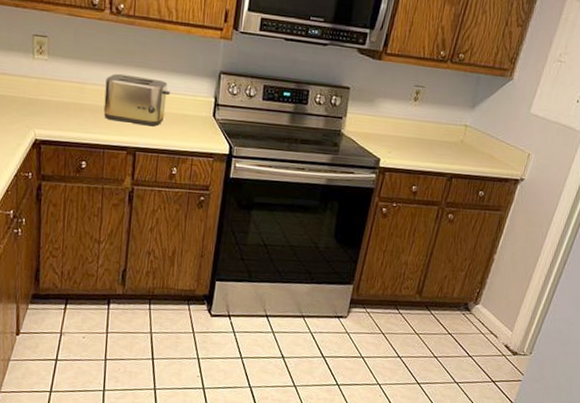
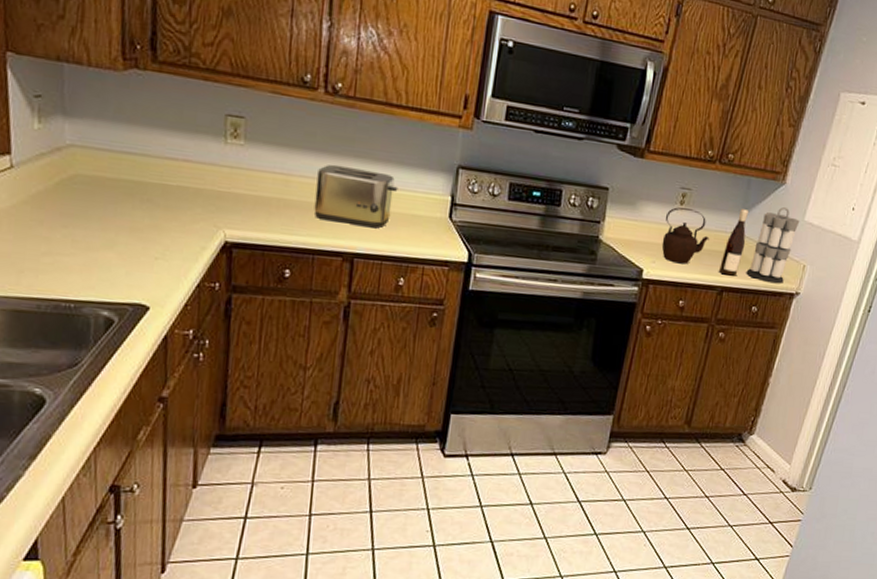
teapot: none [397,103,441,154] -> present [661,207,710,264]
bottle: none [449,103,478,165] -> present [719,209,749,277]
spice rack: none [474,100,526,171] -> present [746,206,800,285]

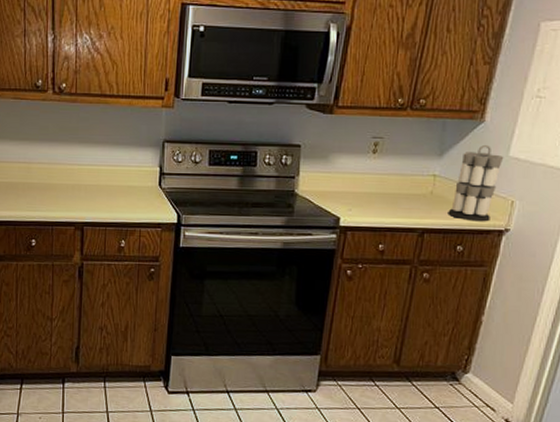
toaster: present [314,164,399,229] -> none [50,150,115,200]
teapot: present [661,207,710,264] -> none [357,156,406,210]
bottle: present [719,209,749,277] -> none [418,151,447,219]

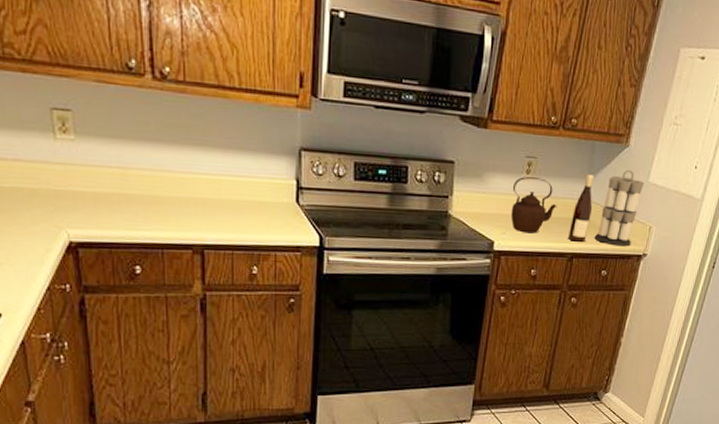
teapot: none [357,156,406,210] -> present [510,177,557,234]
bottle: none [418,151,447,219] -> present [568,174,595,243]

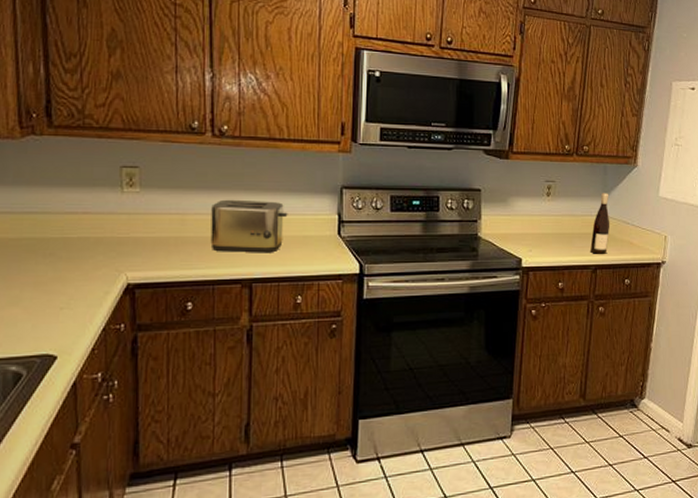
toaster: none [156,154,241,218] -> present [210,199,288,253]
teapot: present [510,177,557,234] -> none [535,199,578,249]
spice rack: present [594,169,645,247] -> none [615,186,656,256]

